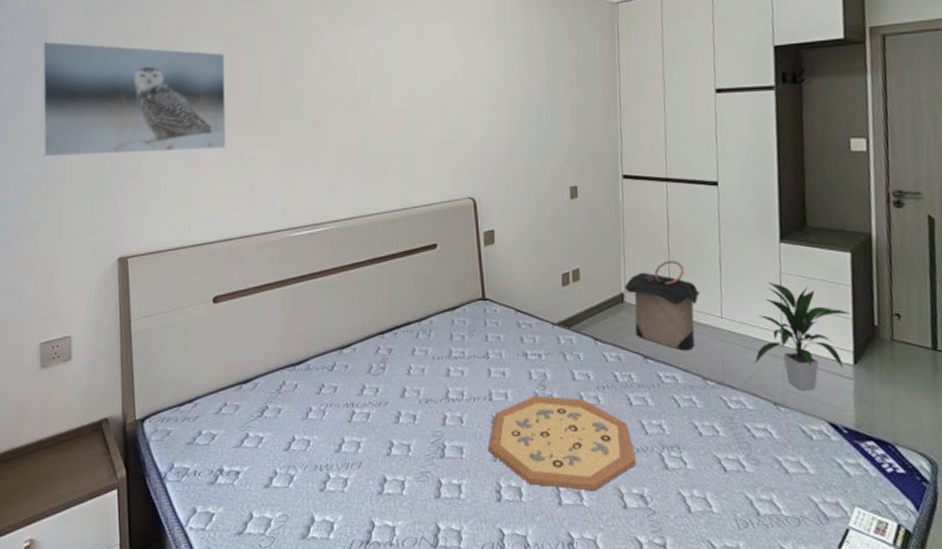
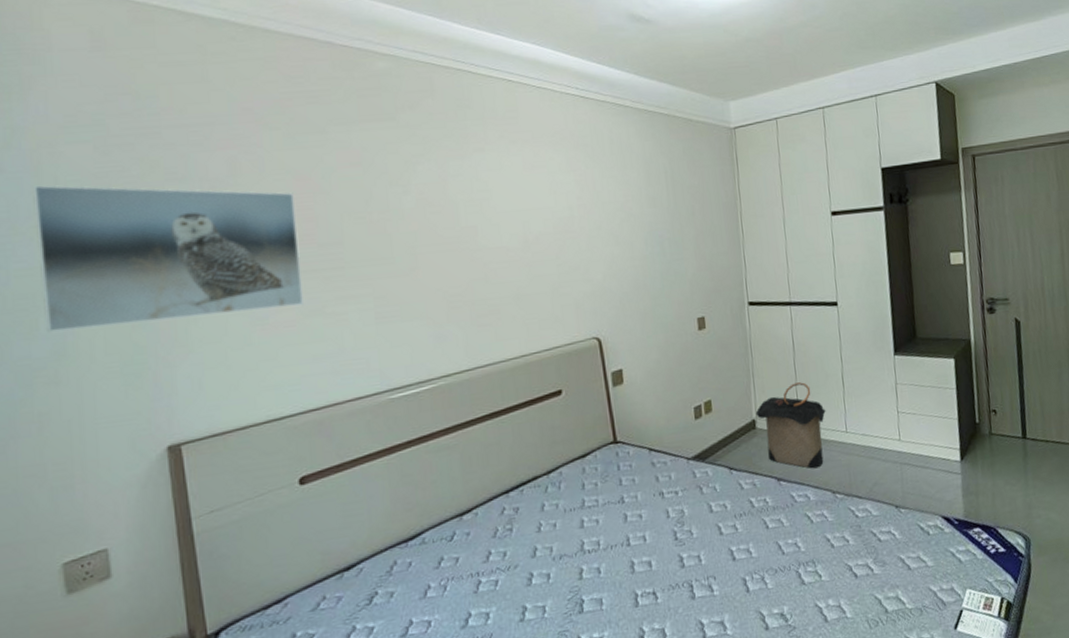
decorative tray: present [488,395,637,491] -> none [629,529,776,624]
indoor plant: present [754,282,851,391] -> none [877,393,956,491]

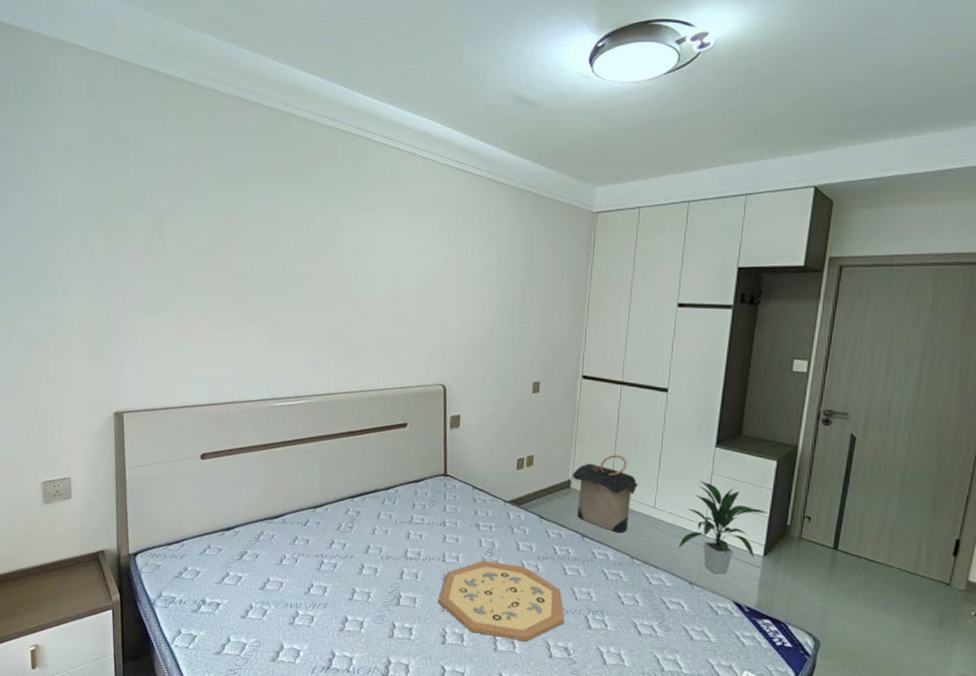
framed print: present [33,185,303,333] -> none [41,201,220,320]
decorative tray: none [629,529,776,624] -> present [438,560,565,642]
indoor plant: none [877,393,956,491] -> present [677,480,768,574]

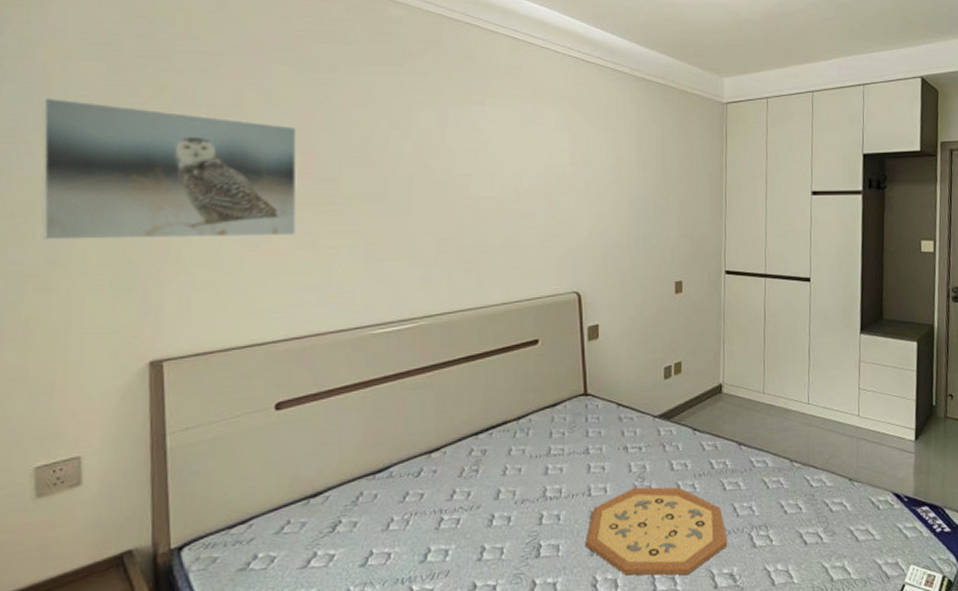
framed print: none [41,201,220,320] -> present [41,97,298,241]
laundry hamper: present [572,455,638,534] -> none [723,352,790,436]
indoor plant: present [677,480,768,574] -> none [834,369,915,466]

